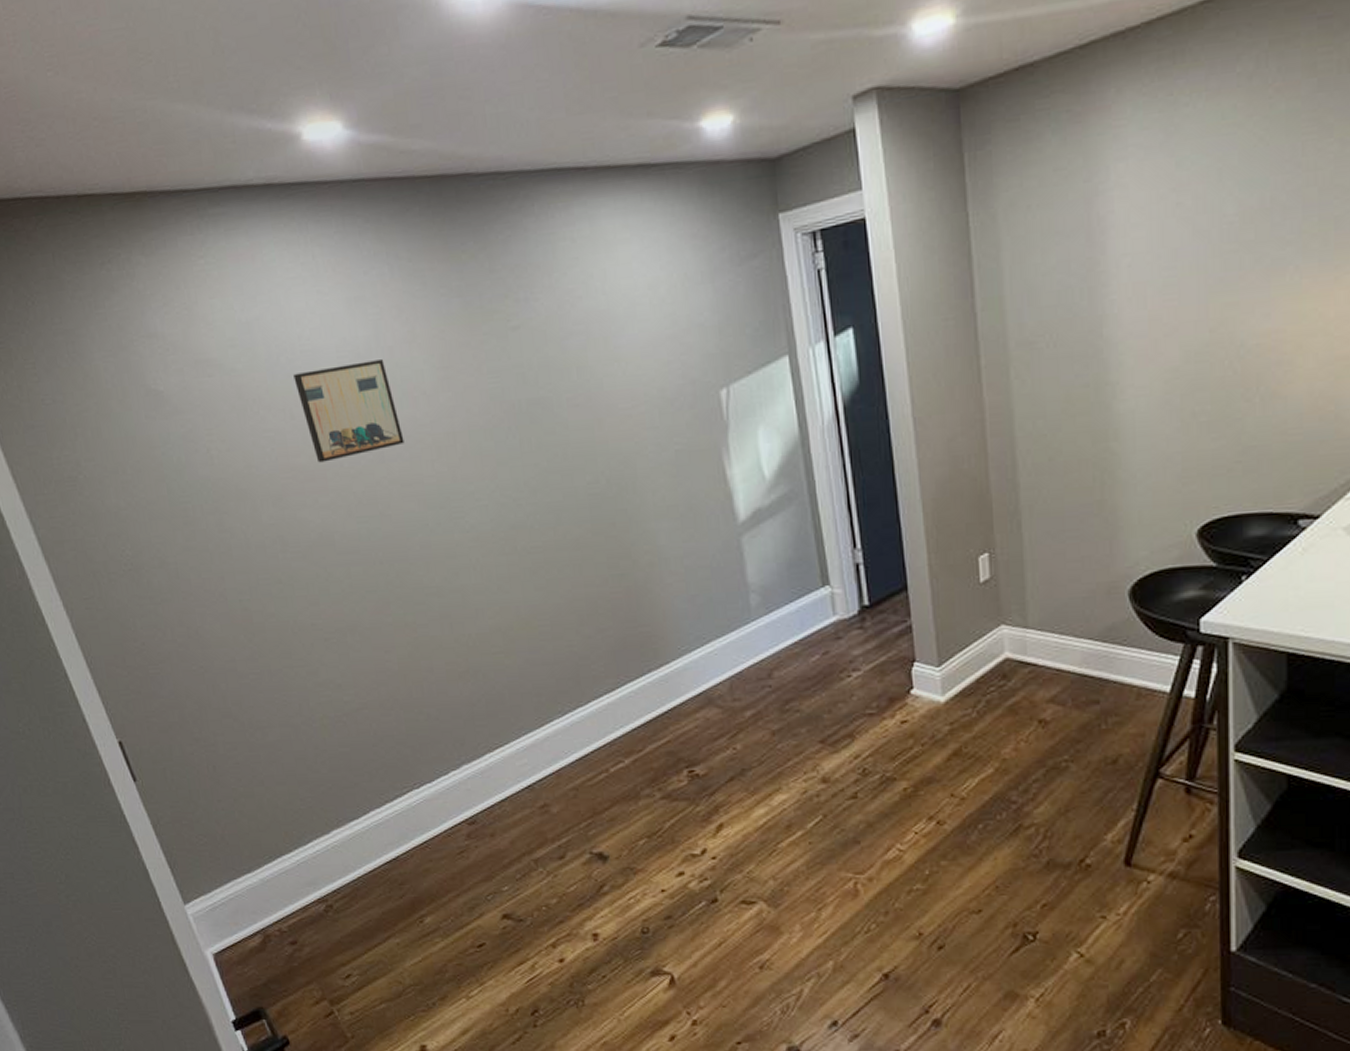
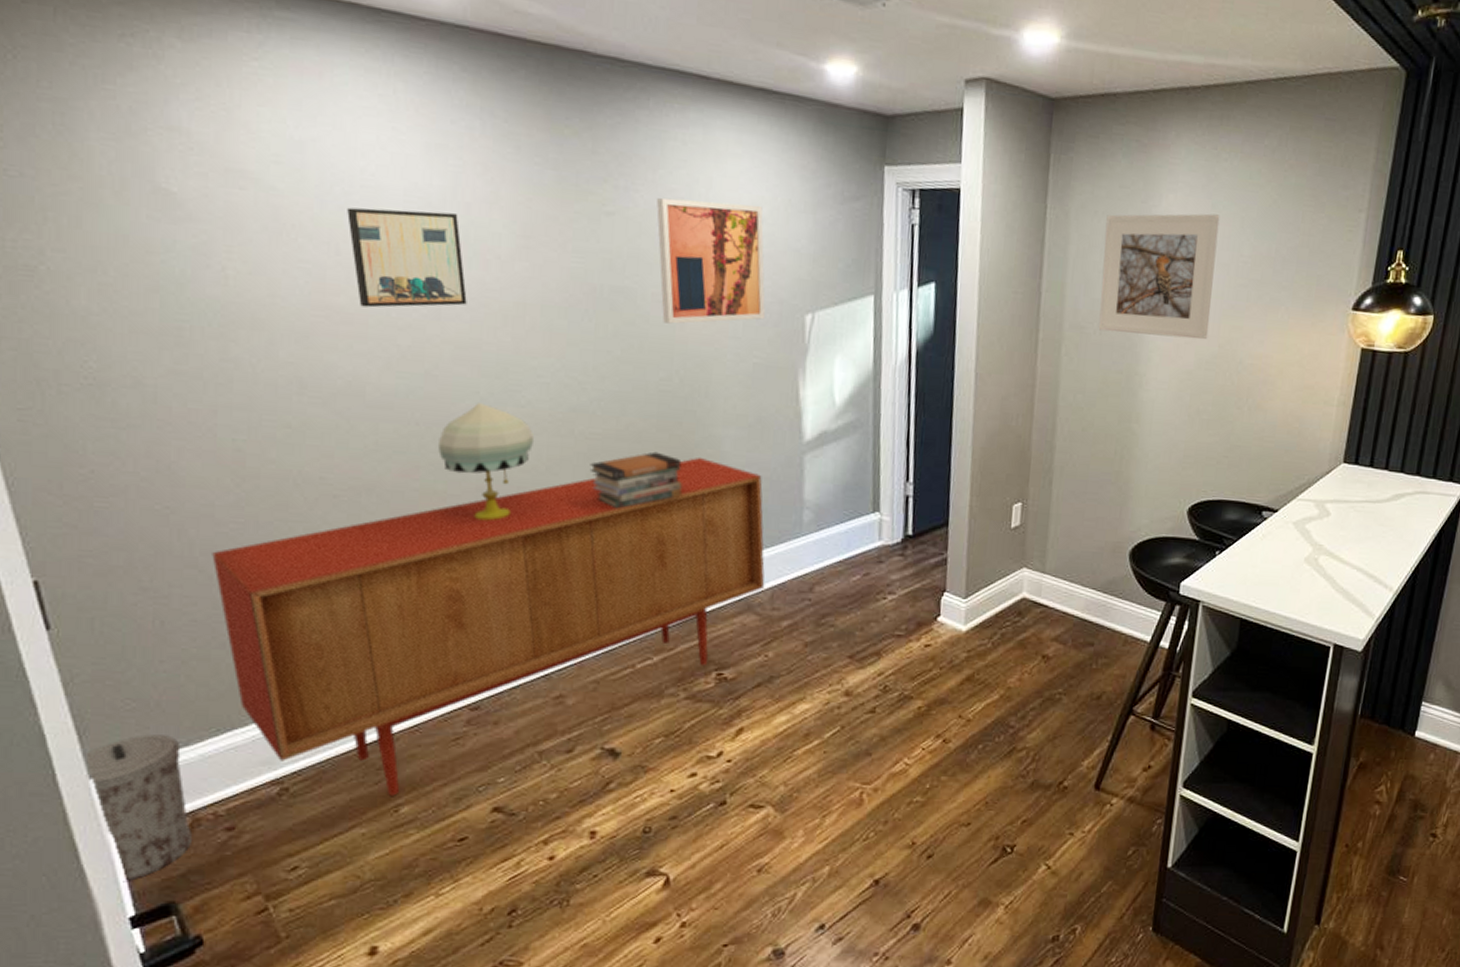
trash can: none [178,864,267,992] -> present [86,734,192,883]
sideboard: none [240,554,722,908] -> present [212,456,765,796]
table lamp: none [401,534,483,646] -> present [438,403,534,521]
book stack: none [536,556,627,618] -> present [589,451,683,509]
wall art: none [557,286,679,426] -> present [656,197,766,324]
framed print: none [1043,173,1194,343] -> present [1098,213,1220,340]

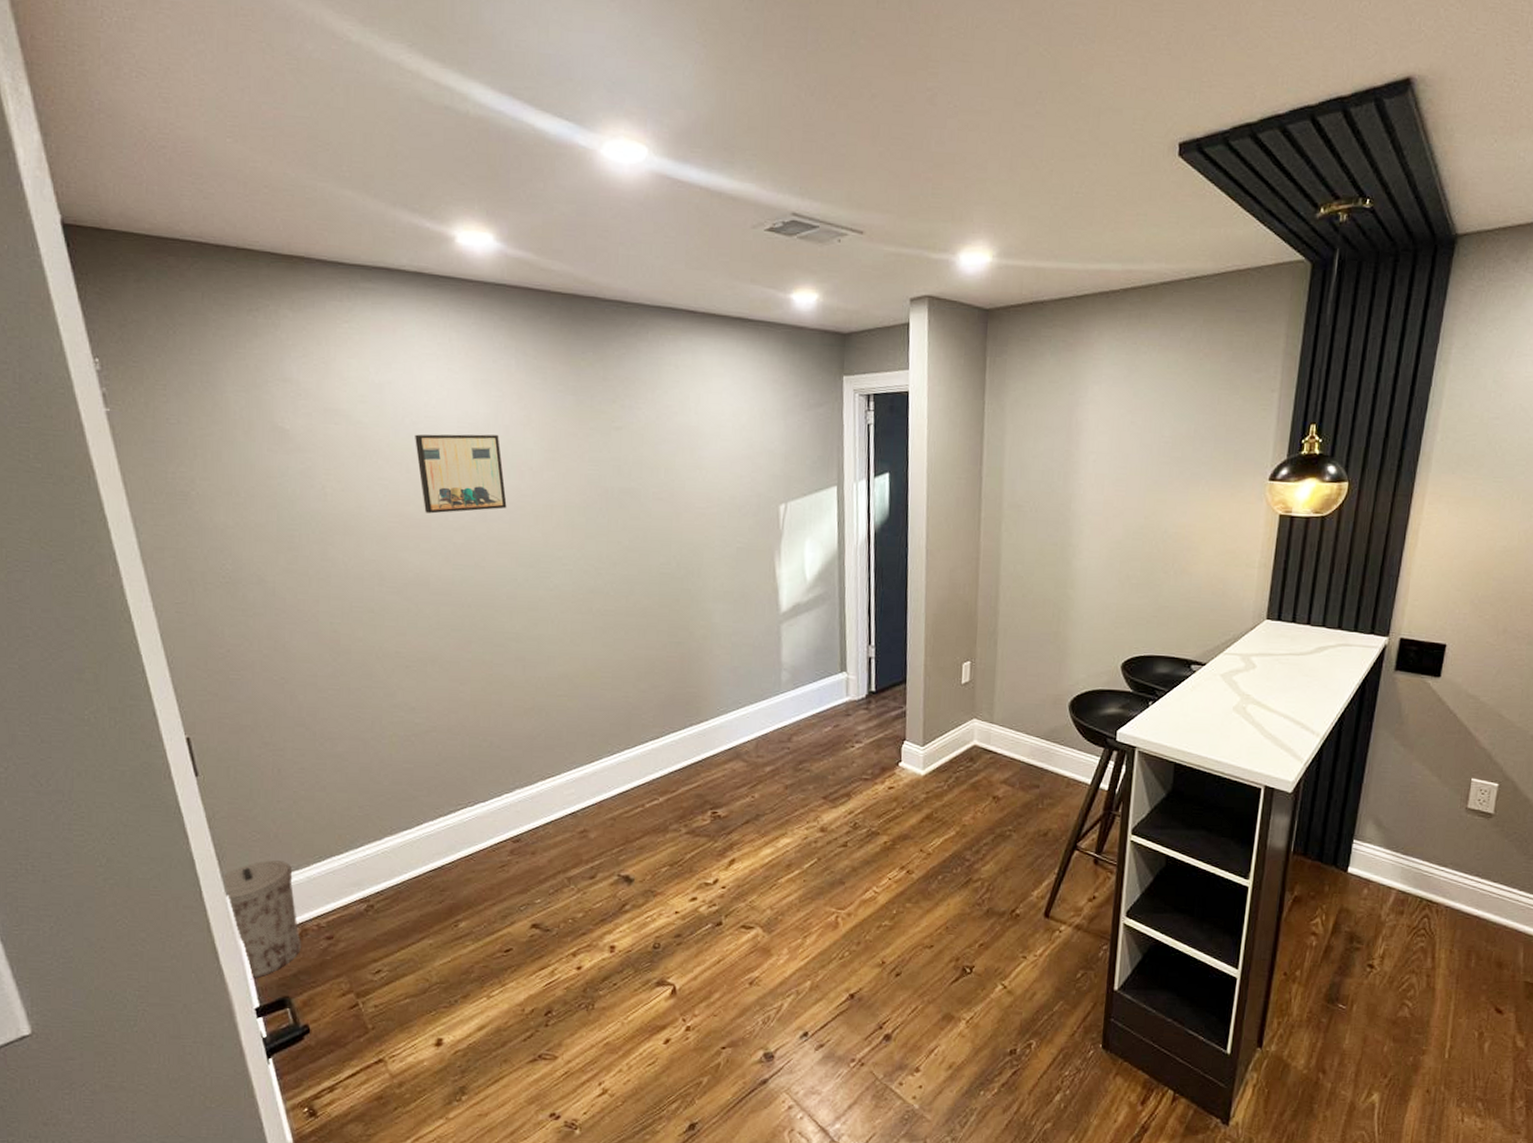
sideboard: present [212,456,765,796] -> none [315,628,751,913]
table lamp: present [438,403,534,521] -> none [486,588,560,685]
book stack: present [589,451,683,509] -> none [605,624,681,673]
wall art: present [656,197,766,324] -> none [655,413,746,517]
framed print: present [1098,213,1220,340] -> none [1034,401,1142,513]

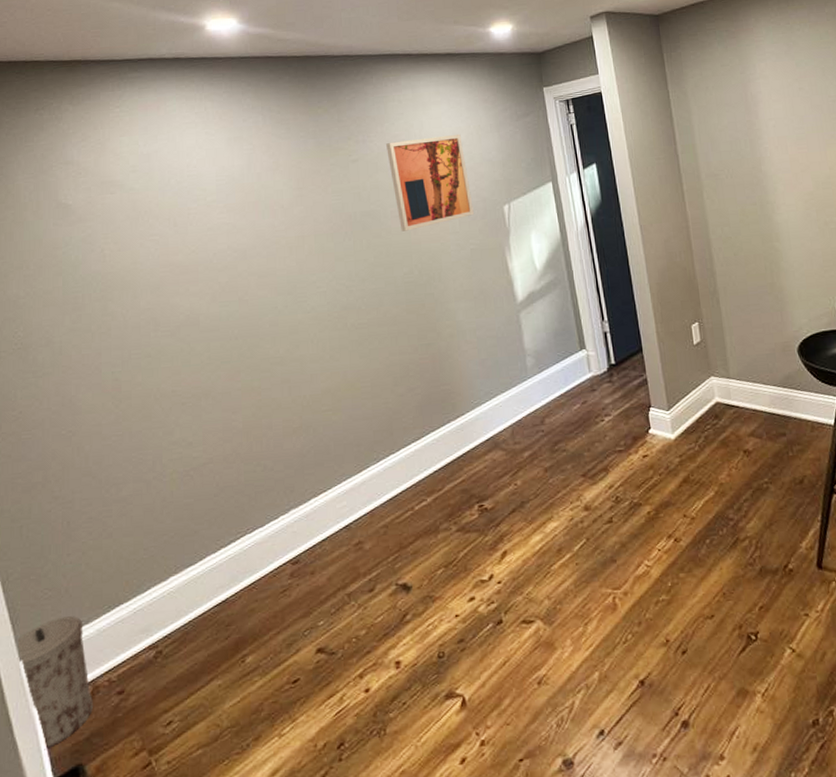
wall art: present [415,434,507,514] -> none [180,182,264,260]
wall art: none [655,413,746,517] -> present [386,134,474,232]

